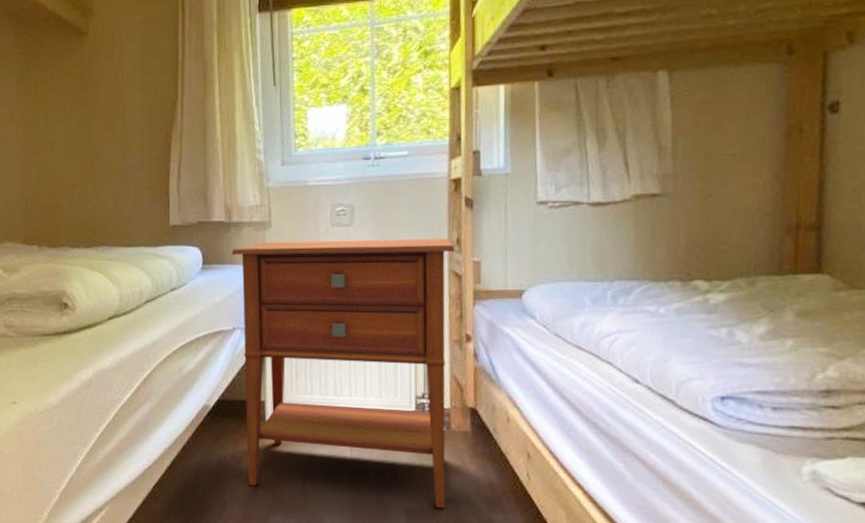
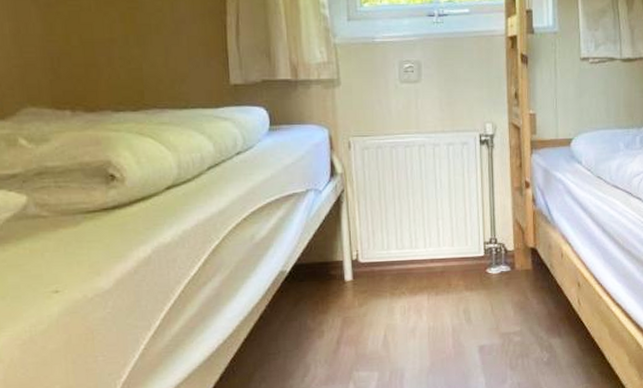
nightstand: present [231,238,455,509] -> none [300,92,514,346]

